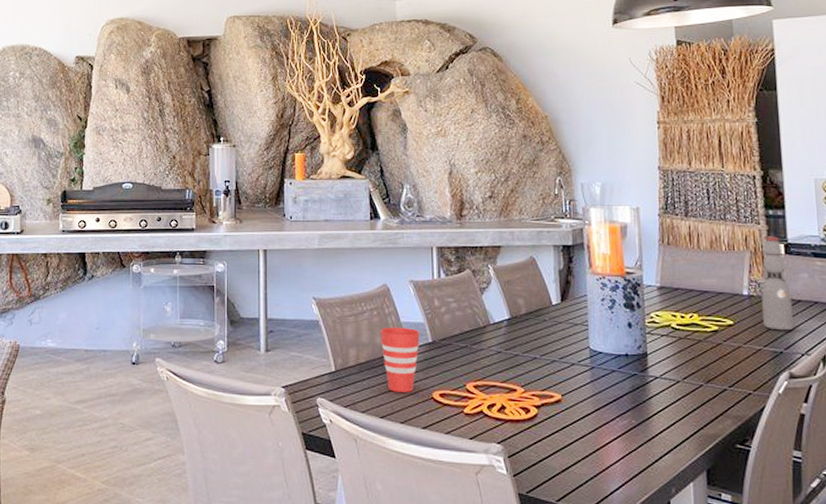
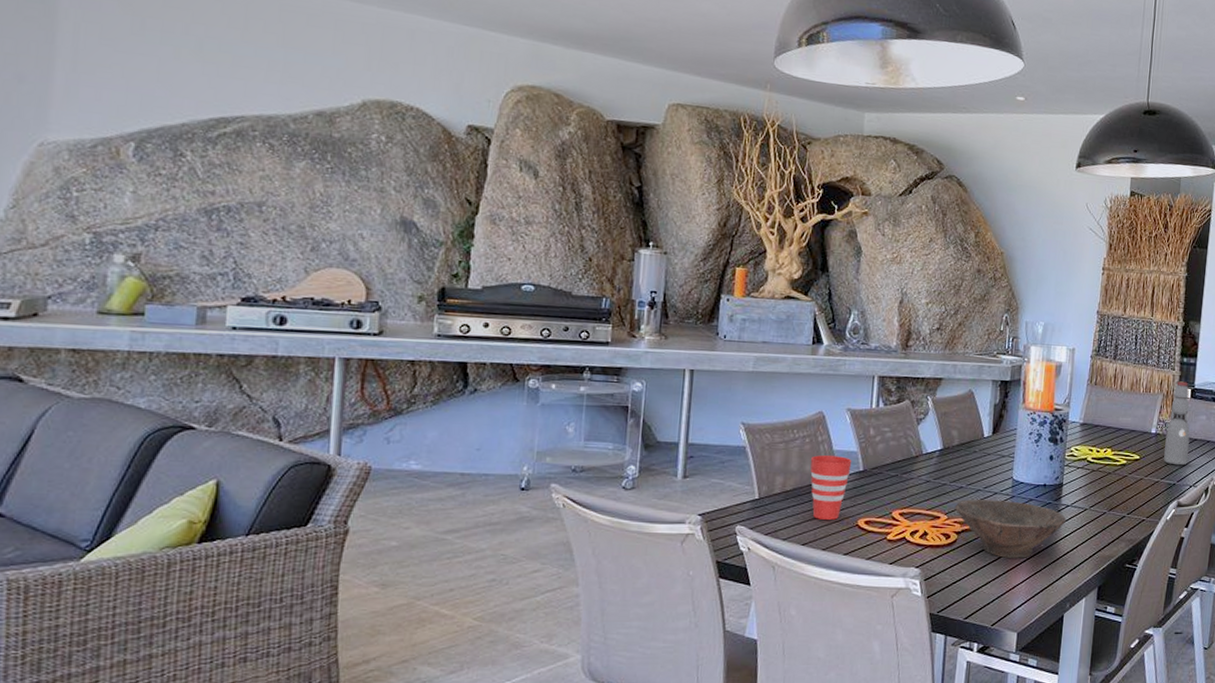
bowl: none [531,370,658,436] -> present [954,498,1067,558]

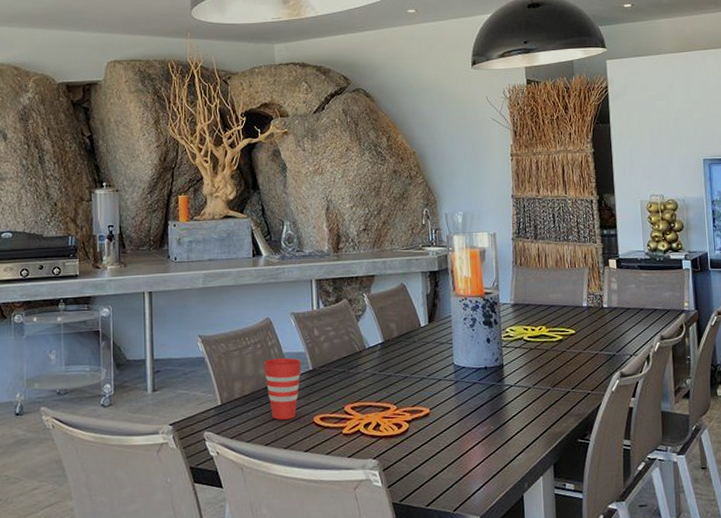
bowl: present [954,498,1067,558] -> none [402,386,513,443]
bottle: present [1164,381,1190,466] -> none [598,253,624,336]

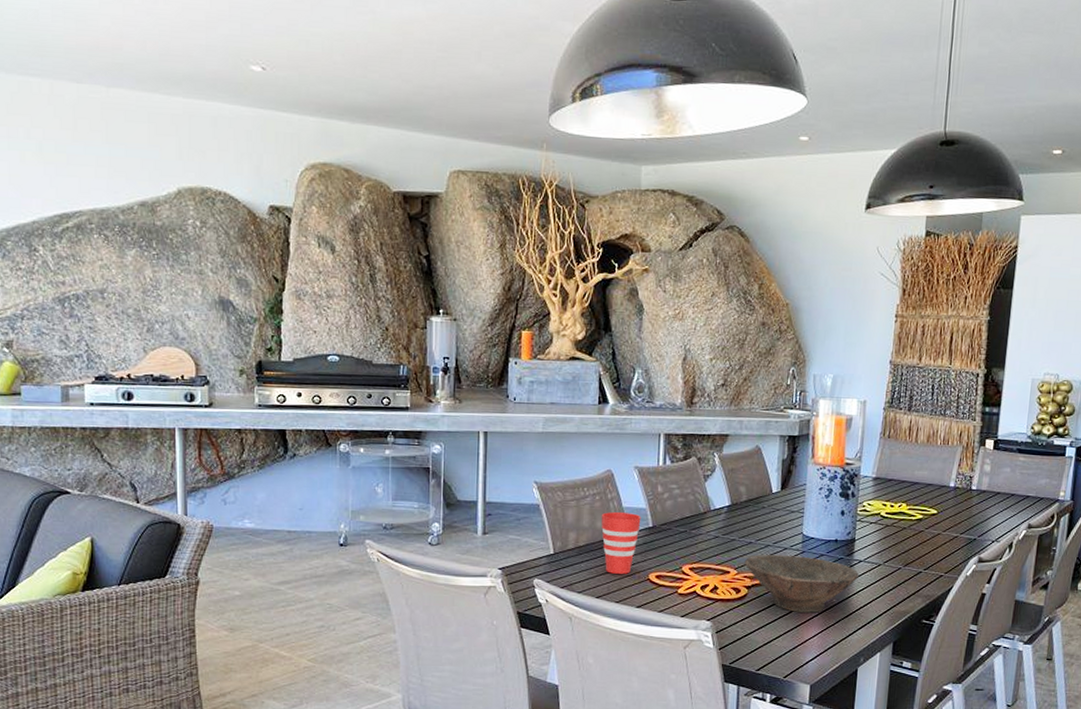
bowl: none [402,386,513,443] -> present [744,554,860,613]

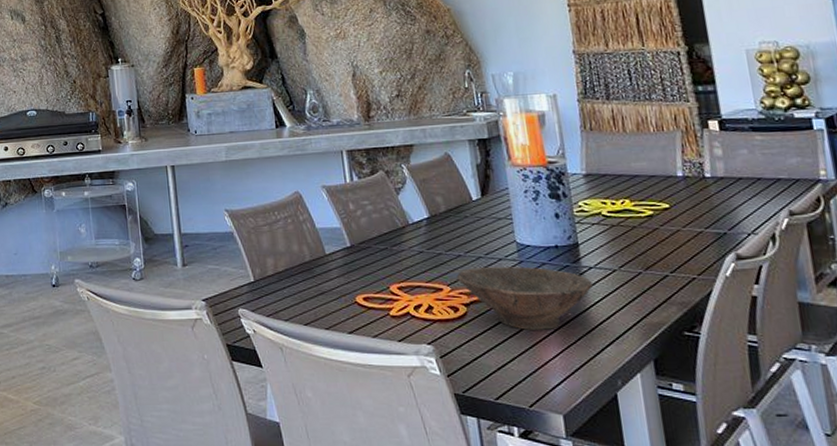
cup: present [601,512,641,574] -> none [295,234,338,298]

